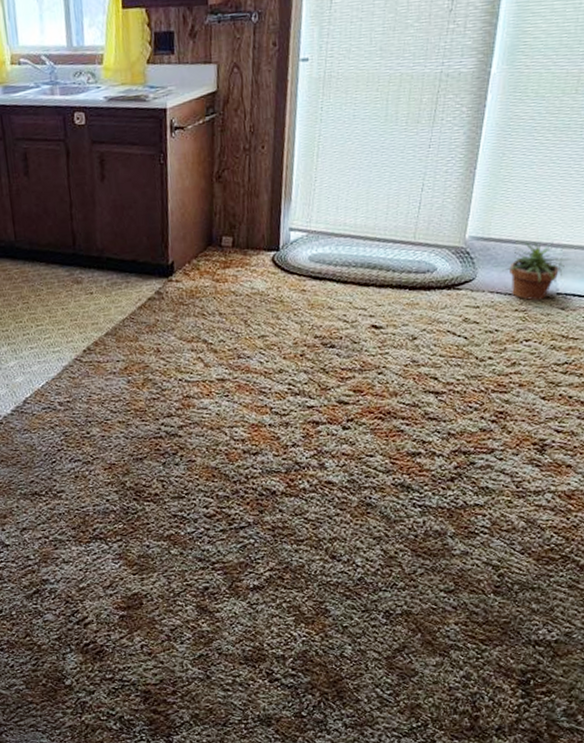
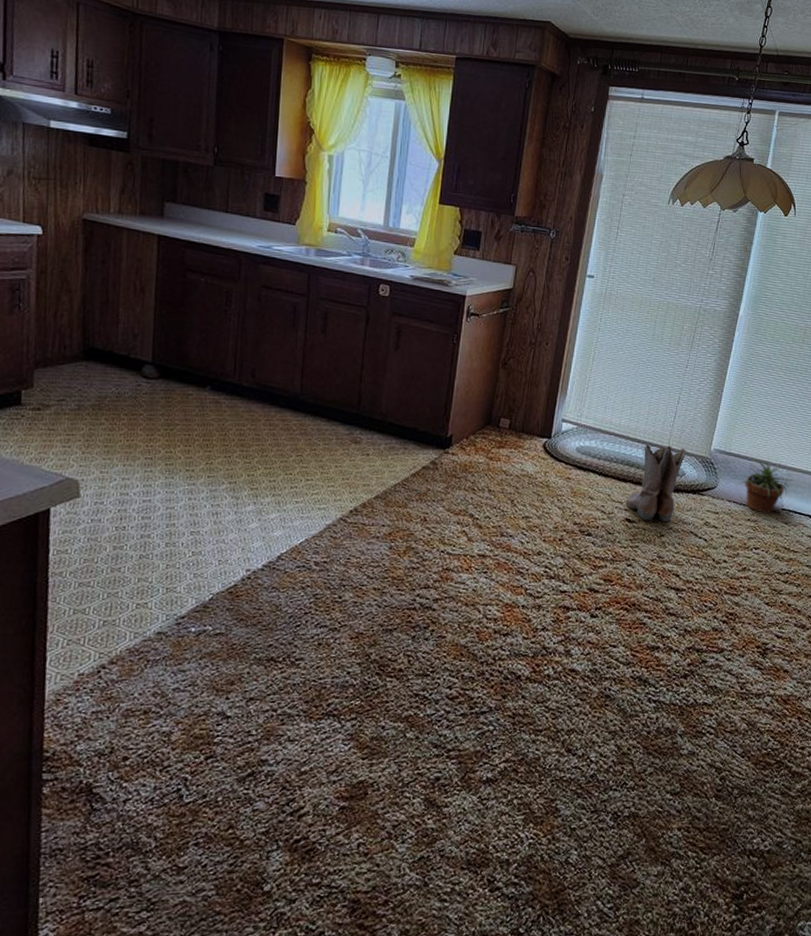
boots: none [371,240,436,325] -> present [627,444,686,523]

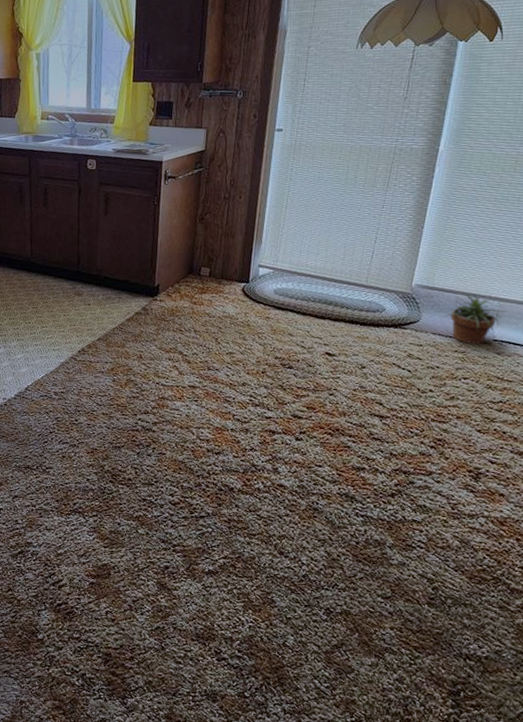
boots: present [627,444,686,523] -> none [326,283,386,356]

